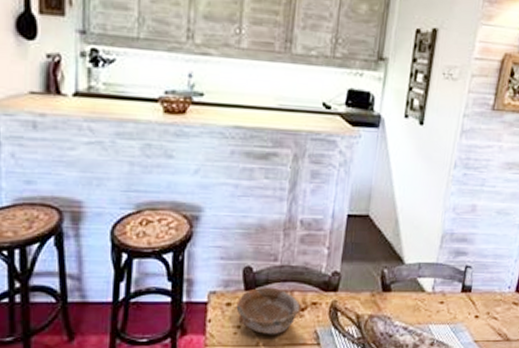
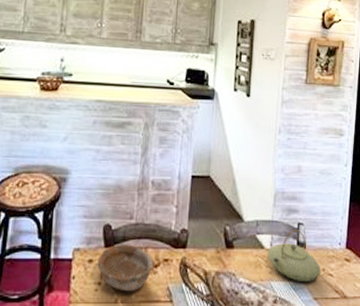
teapot: none [427,273,486,325] -> present [267,230,321,281]

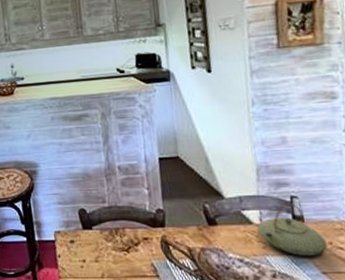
bowl: present [97,244,154,292] -> none [78,225,134,268]

